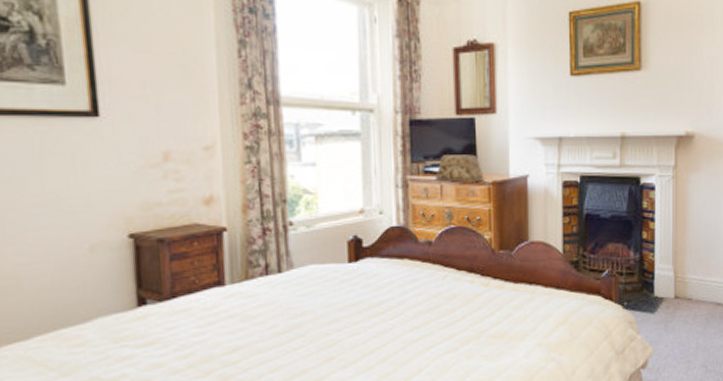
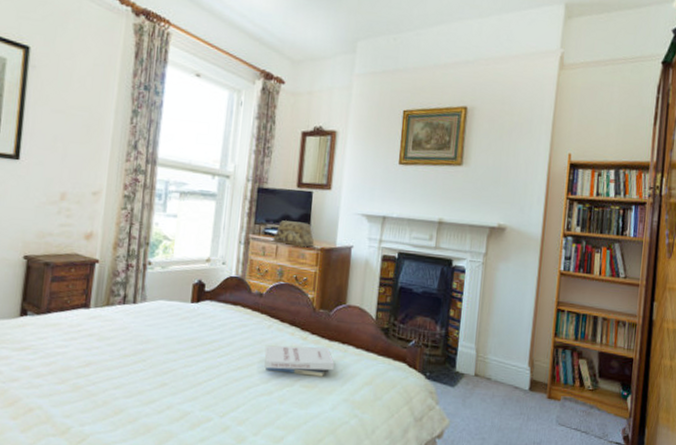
books: none [442,291,524,326] -> present [264,345,335,377]

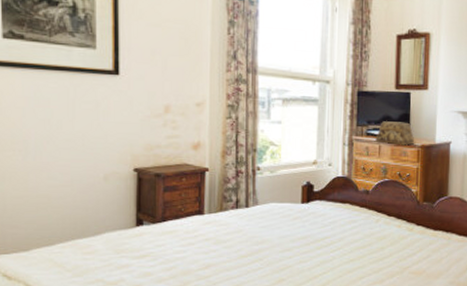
books: present [264,345,335,377] -> none [374,236,441,263]

